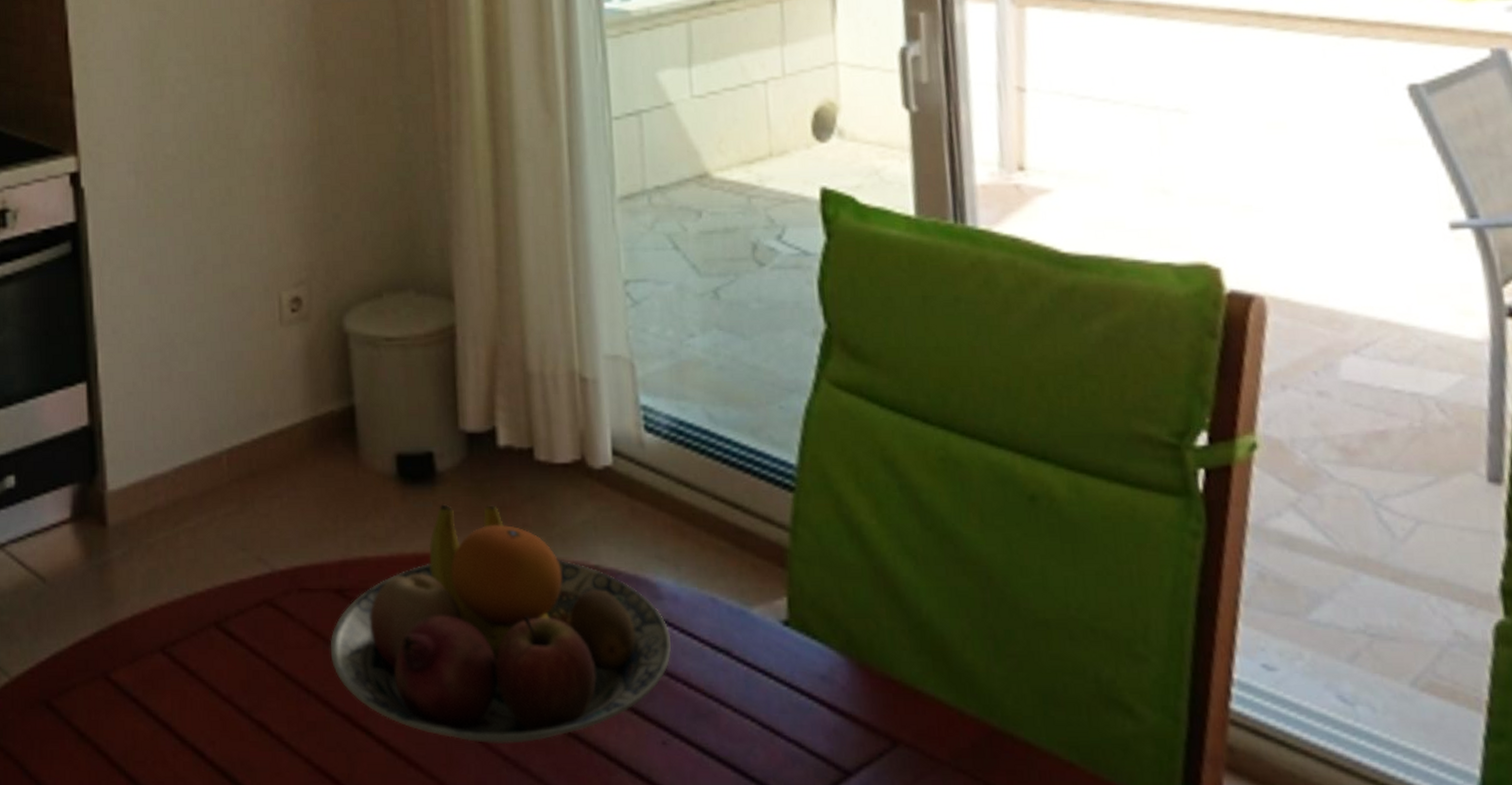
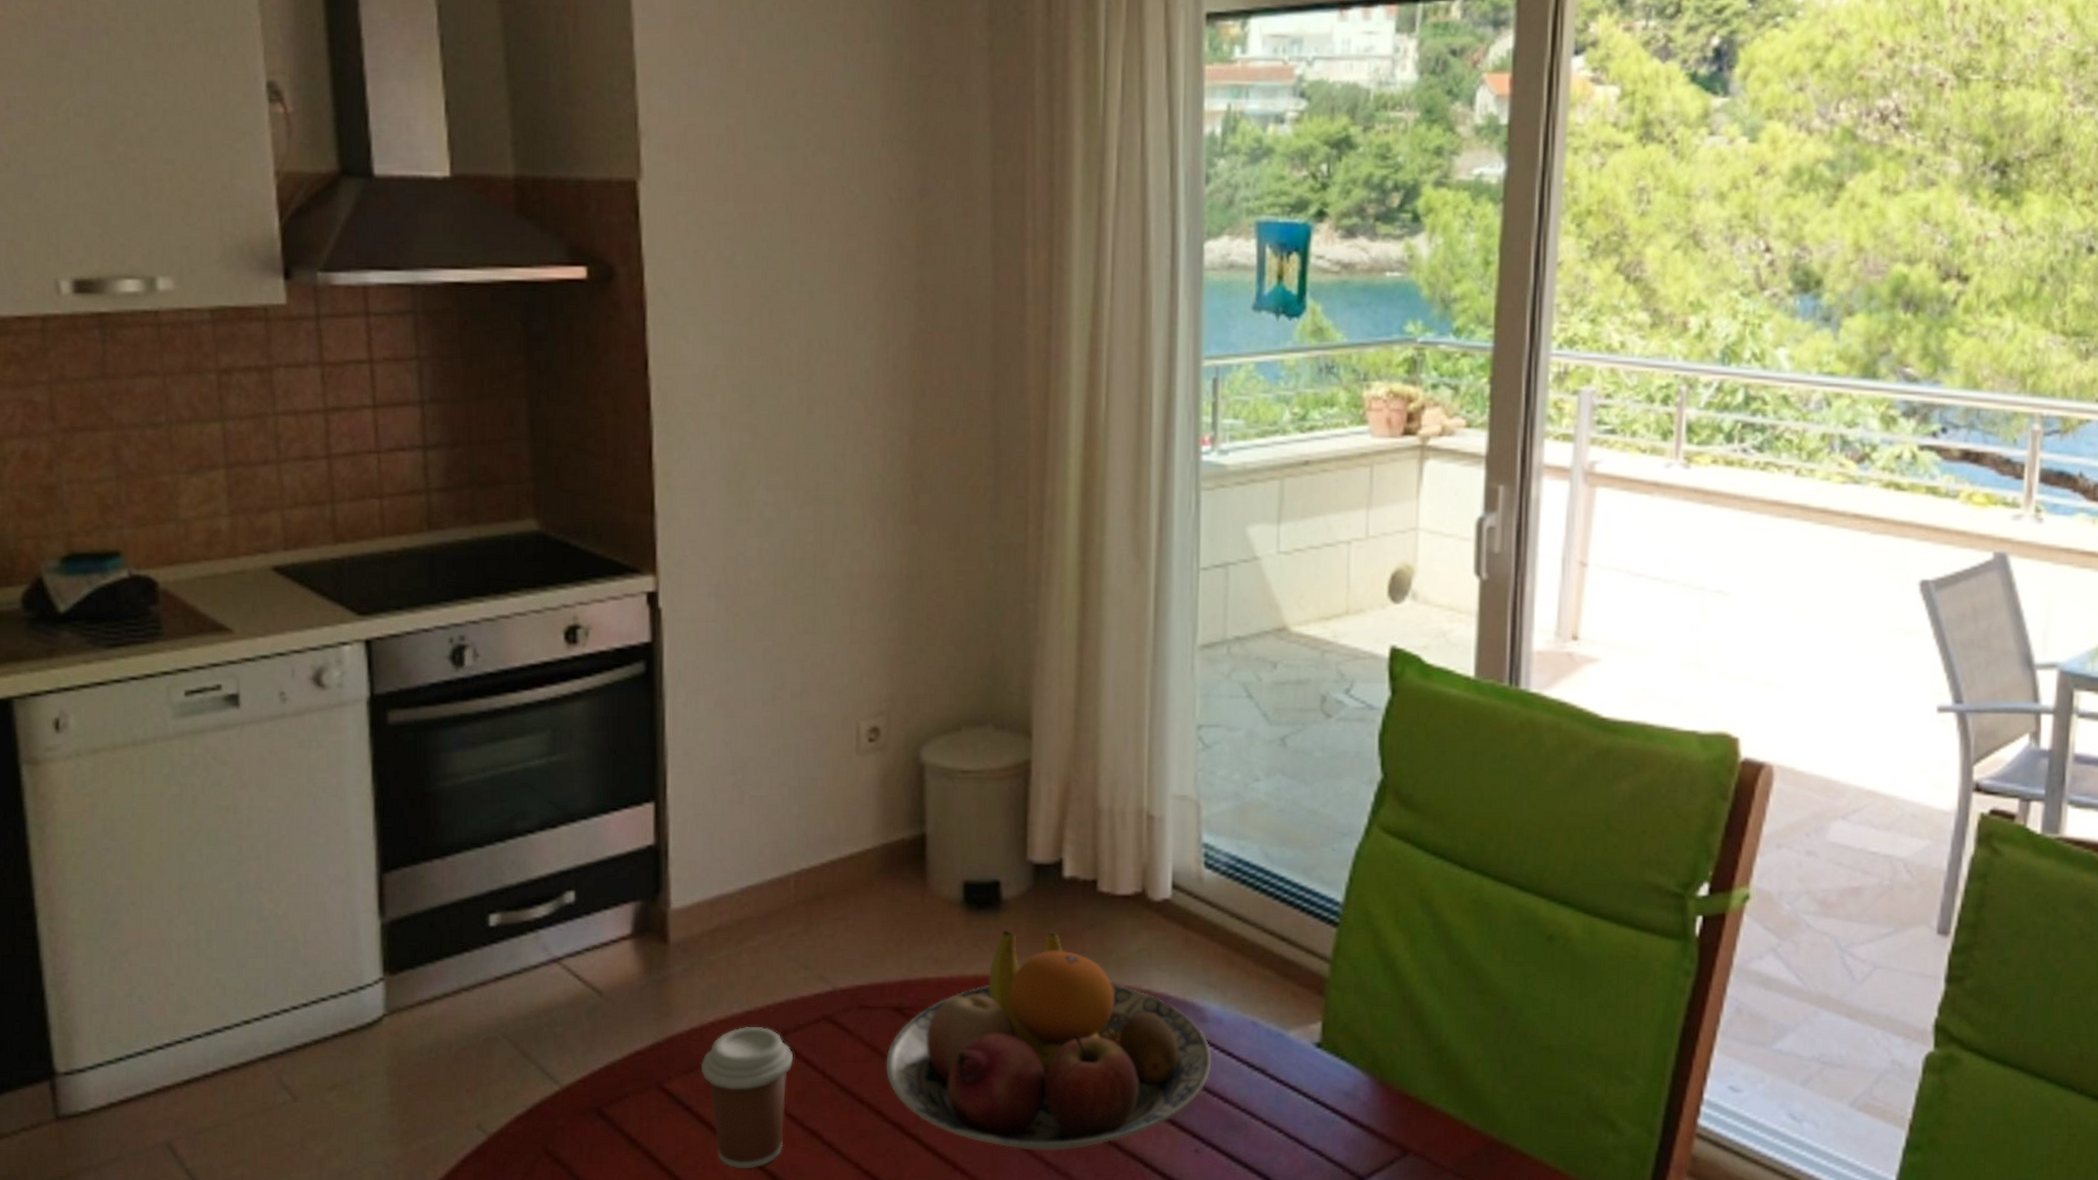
coffee cup: none [145,613,236,764] -> present [700,1027,793,1168]

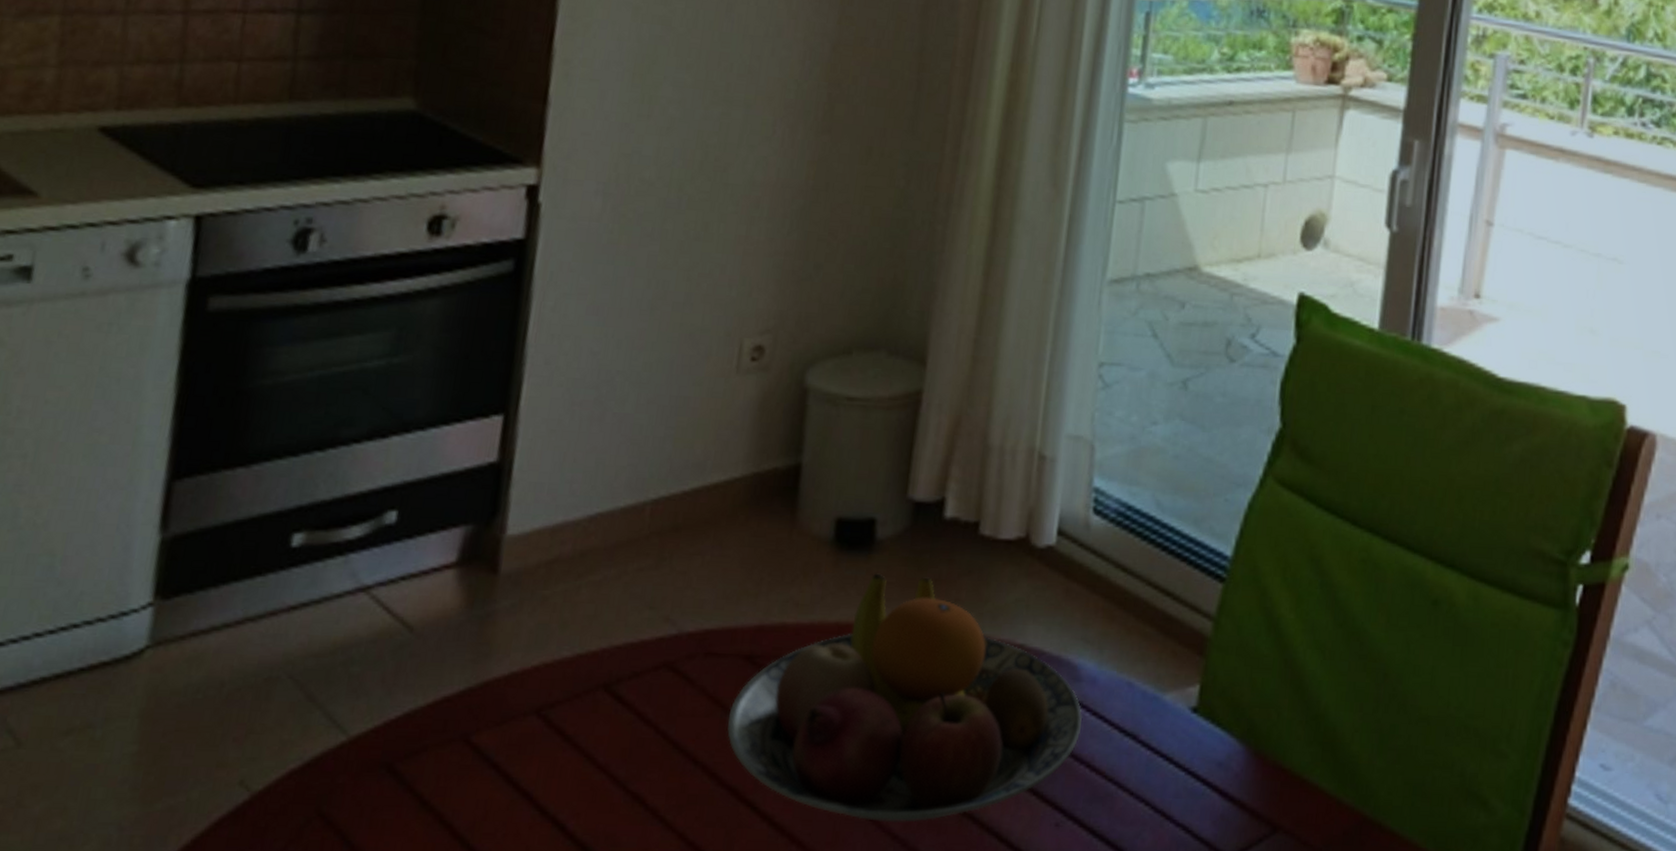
coffee cup: present [700,1027,793,1168] -> none [516,673,625,838]

